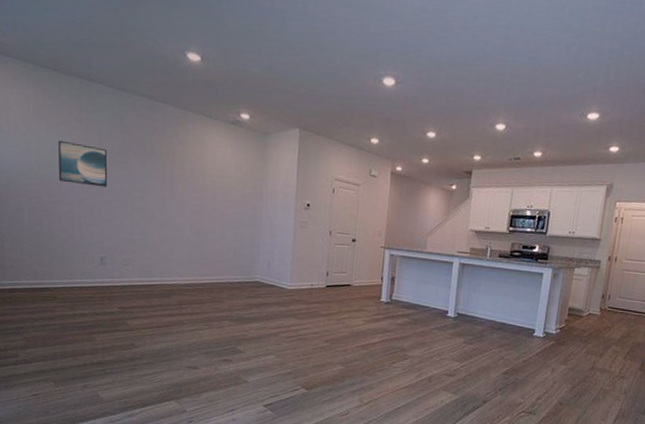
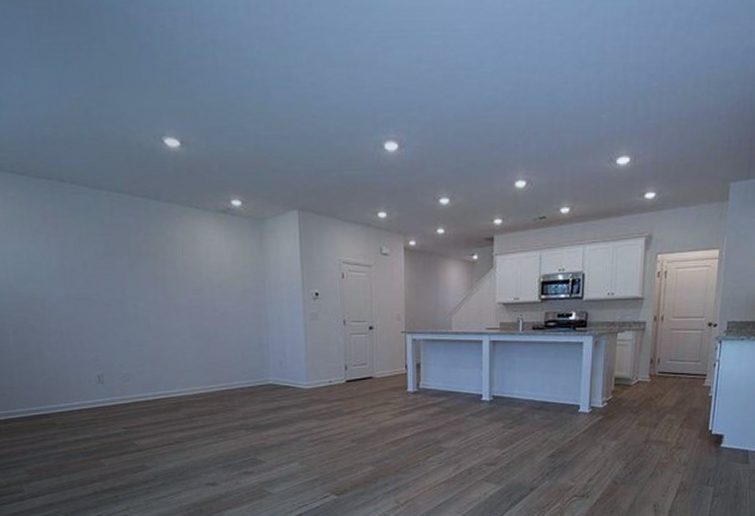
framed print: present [58,140,108,187] -> none [35,251,95,298]

